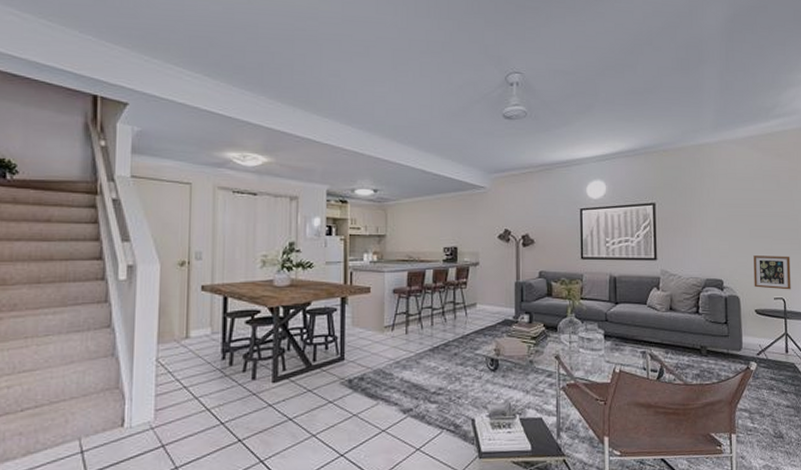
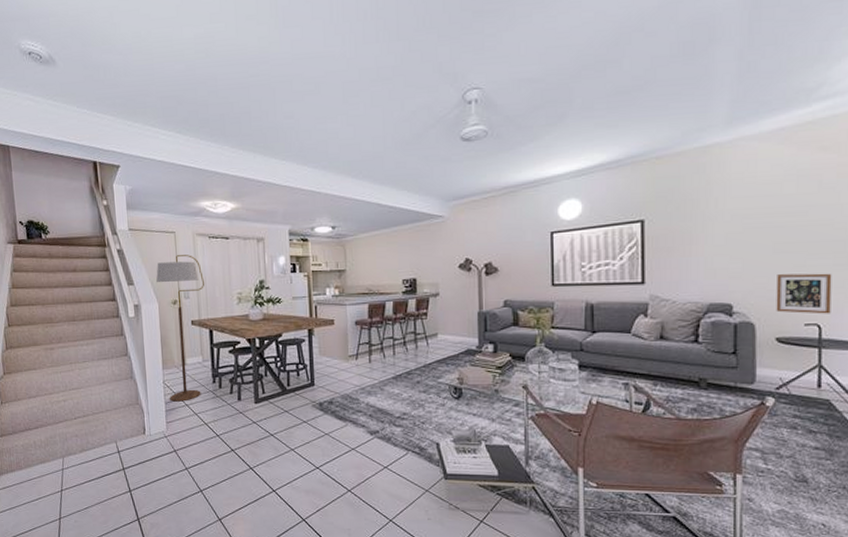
floor lamp: none [161,209,222,384] -> present [156,255,204,402]

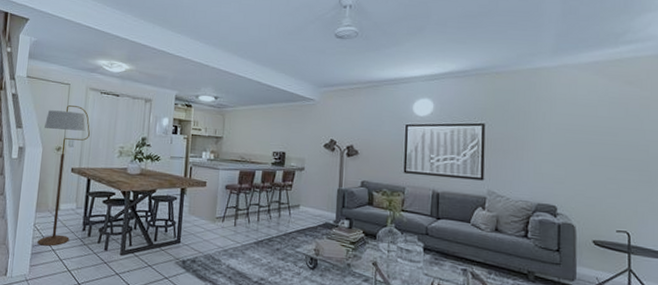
picture frame: present [776,273,832,314] -> none [592,184,638,224]

